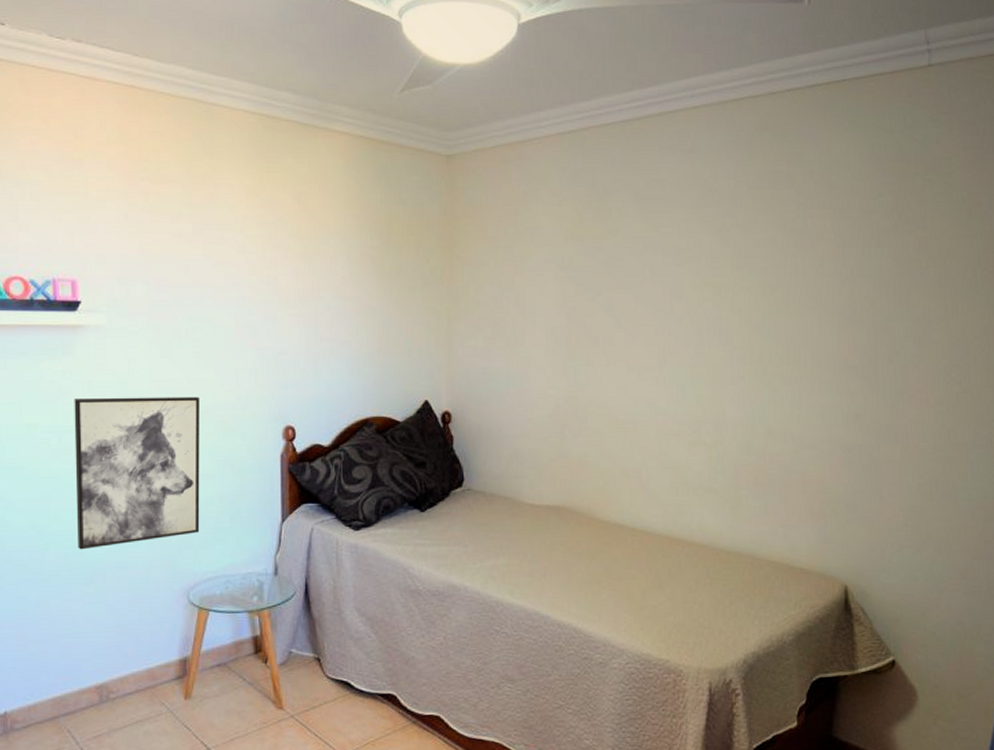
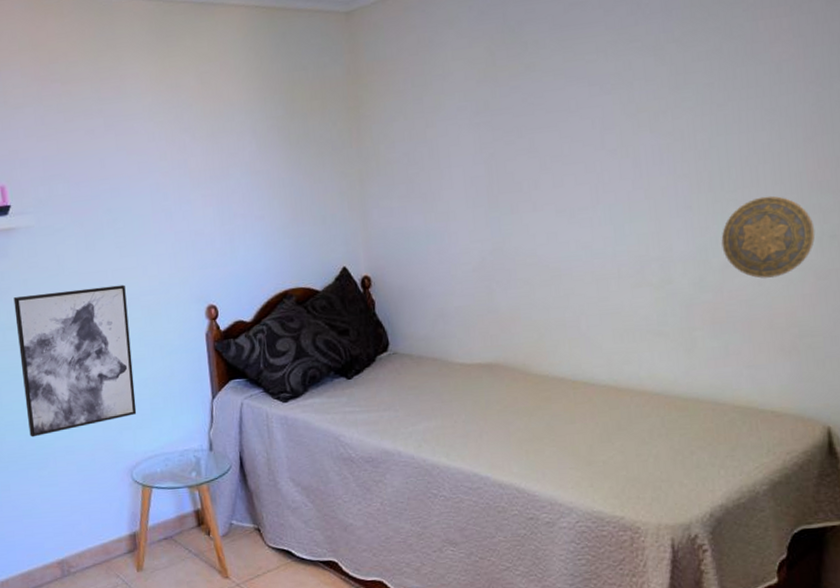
decorative plate: none [767,374,844,447] -> present [721,196,816,279]

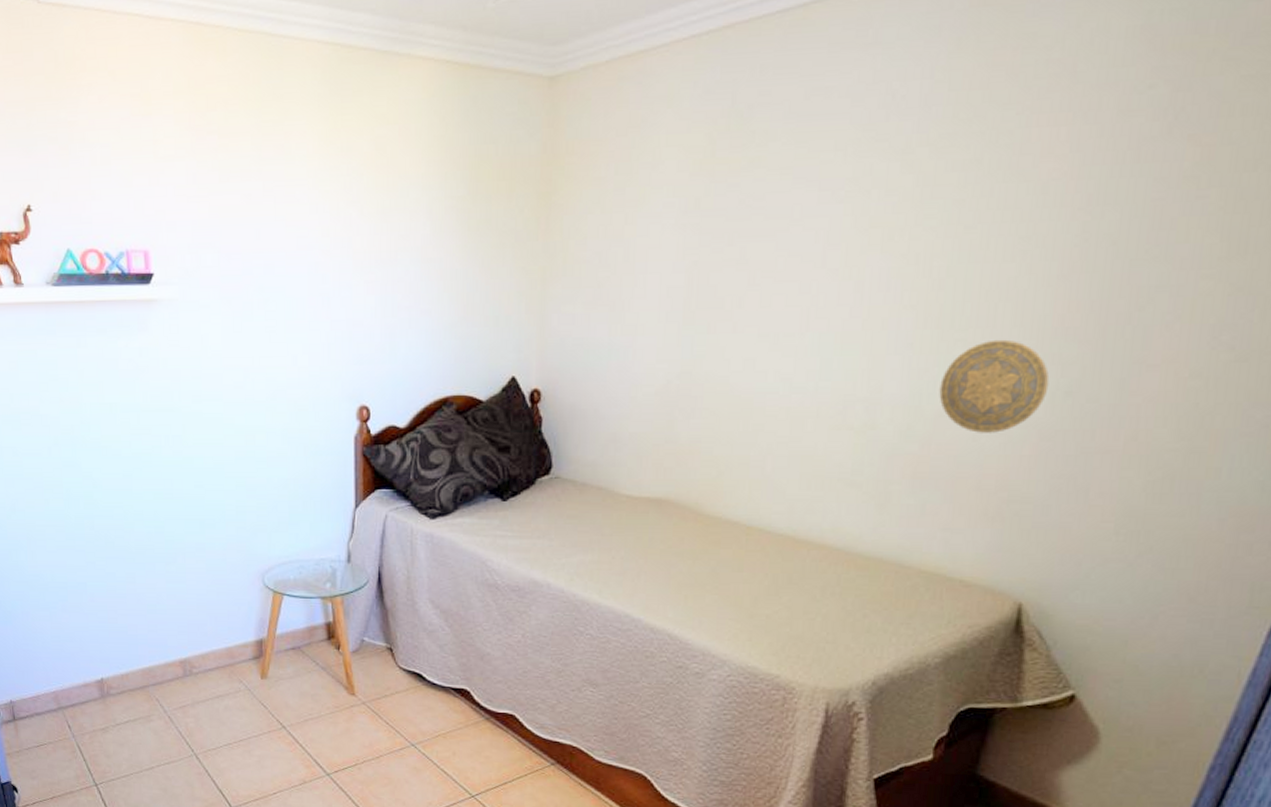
wall art: present [13,284,137,438] -> none [151,374,274,530]

